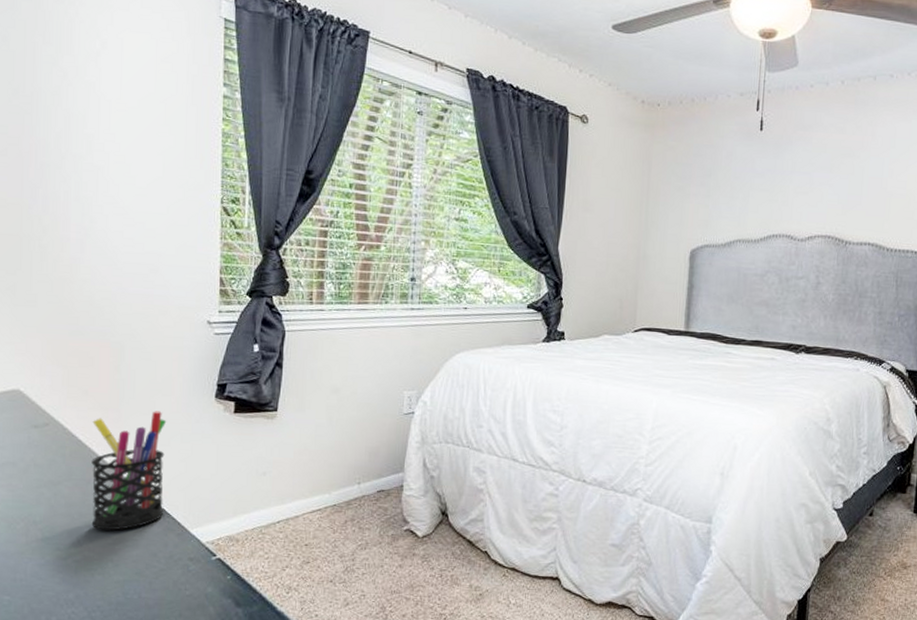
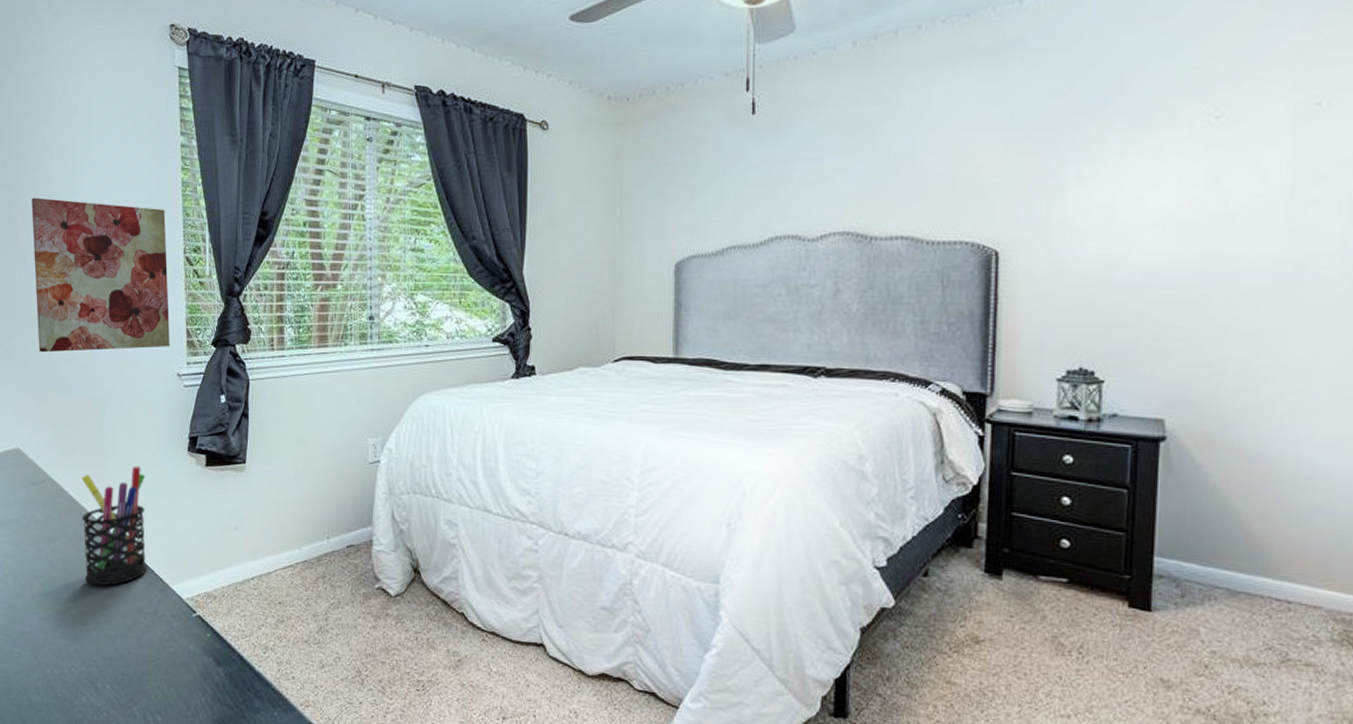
wall art: none [47,131,203,295] -> present [31,197,170,353]

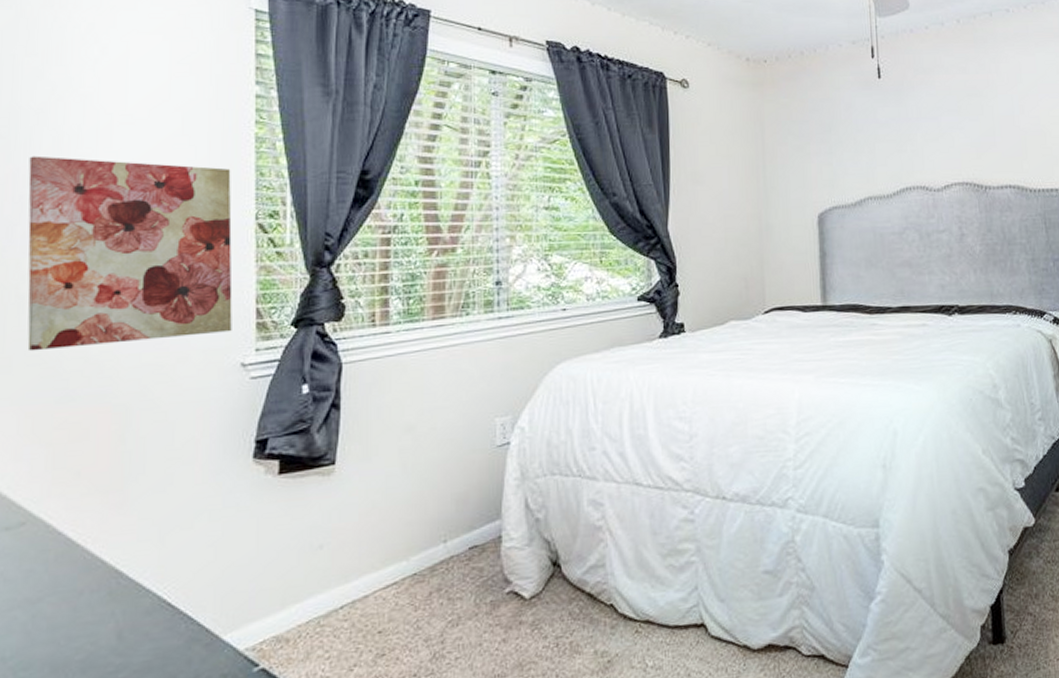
pen holder: present [81,466,147,586] -> none [84,485,189,656]

